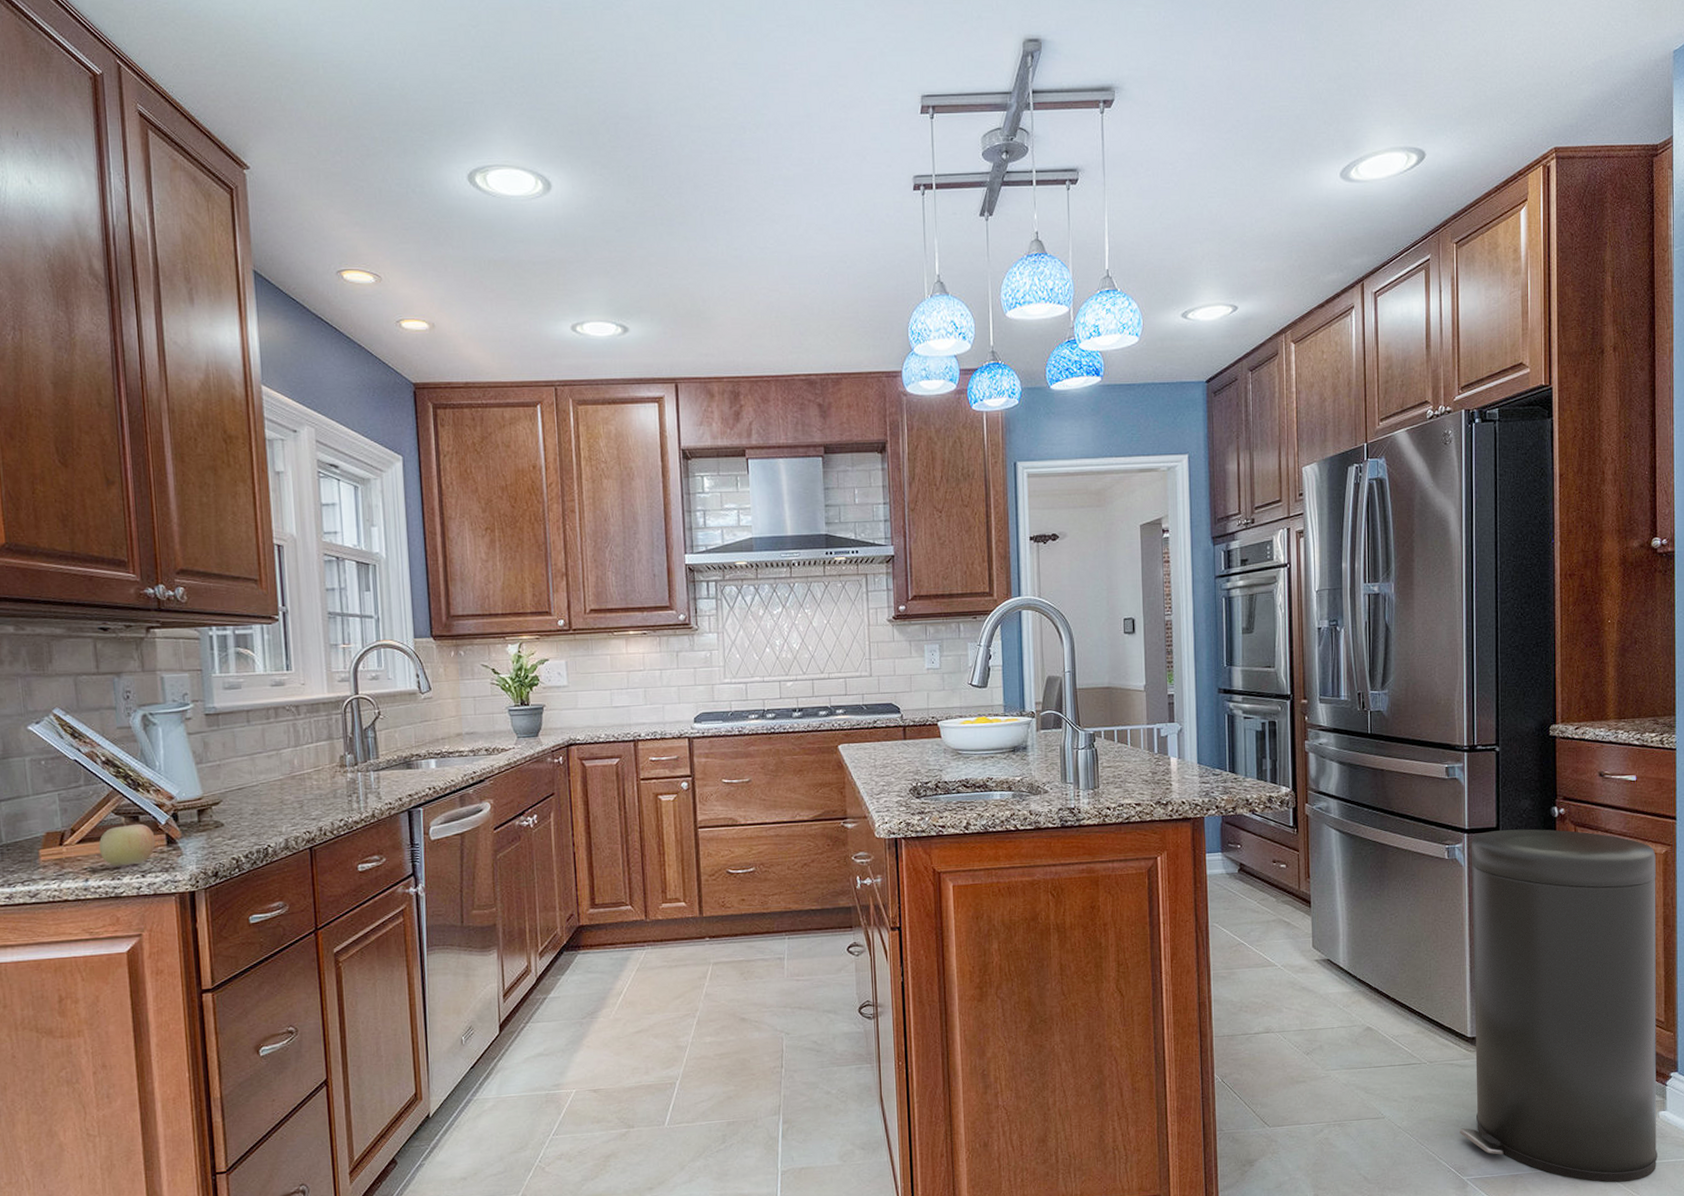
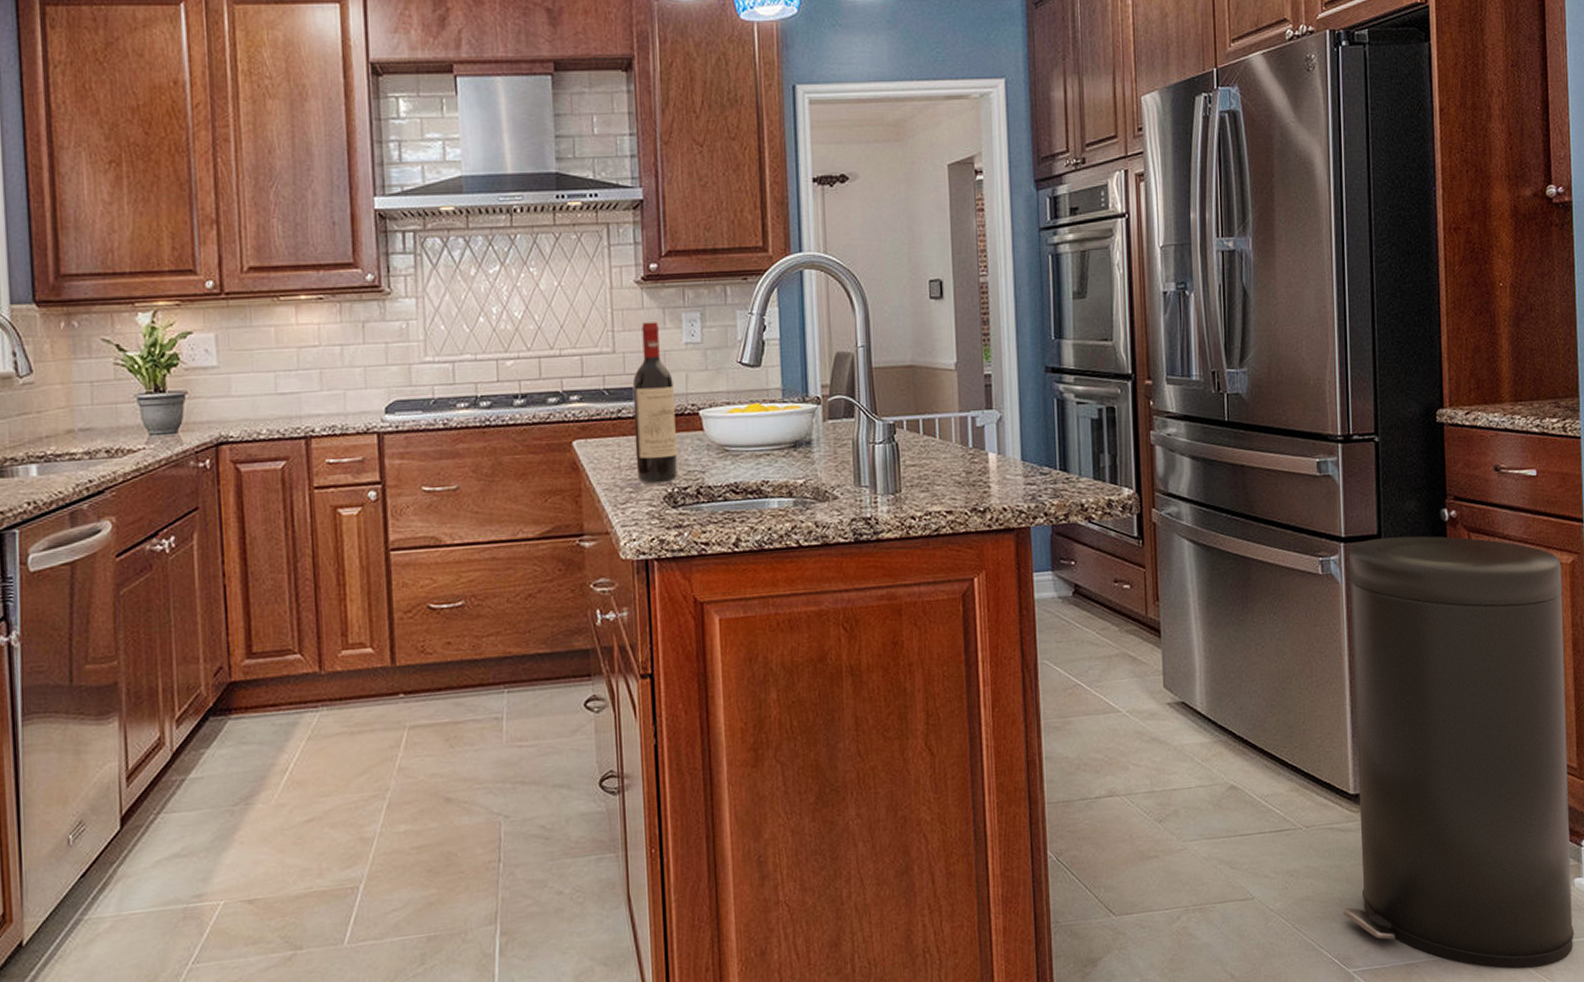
wine bottle: none [885,652,921,779] -> present [632,322,678,484]

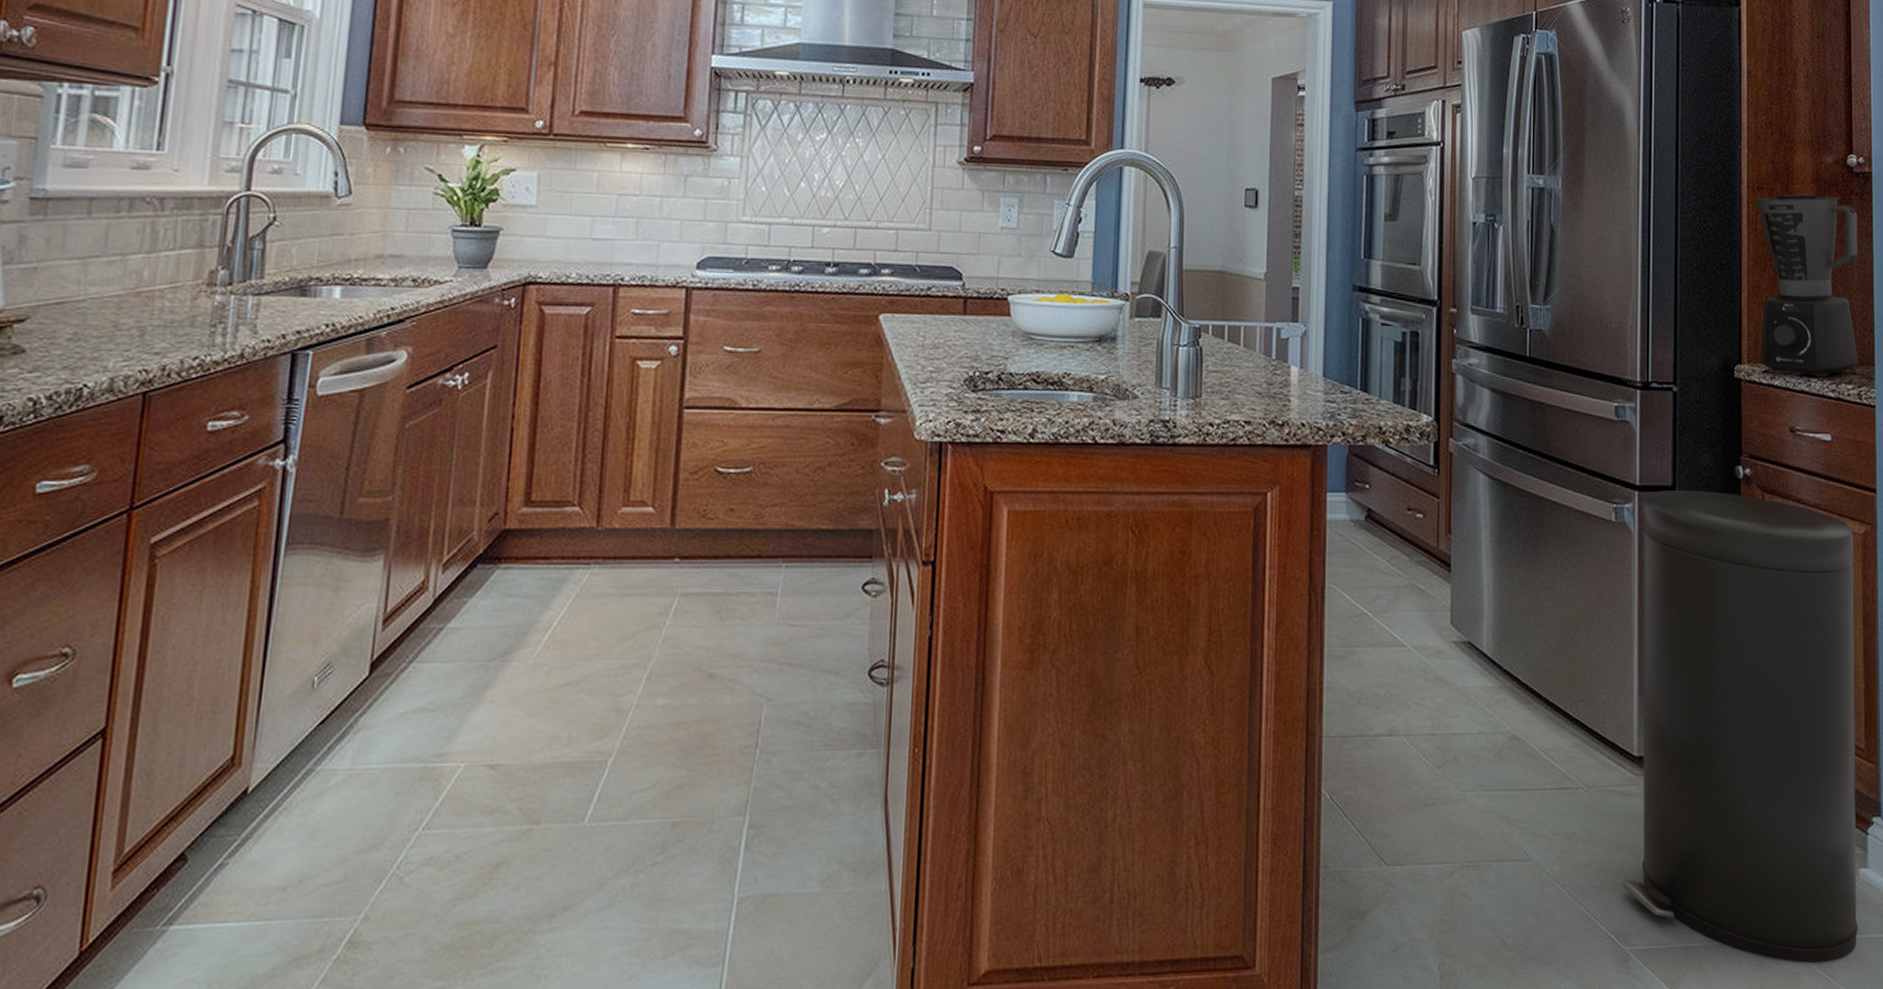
wine bottle: present [632,322,678,484] -> none [939,203,986,366]
blender: none [1451,230,1562,414] -> present [1754,194,1858,377]

